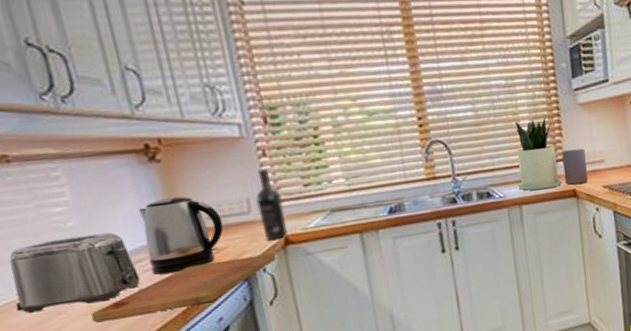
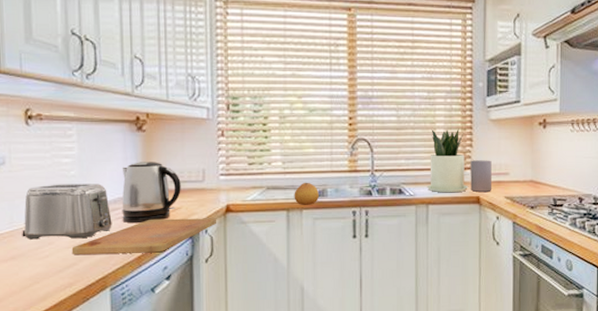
wine bottle: present [255,168,288,241] -> none [209,146,231,207]
fruit: none [365,197,396,225] -> present [294,182,319,206]

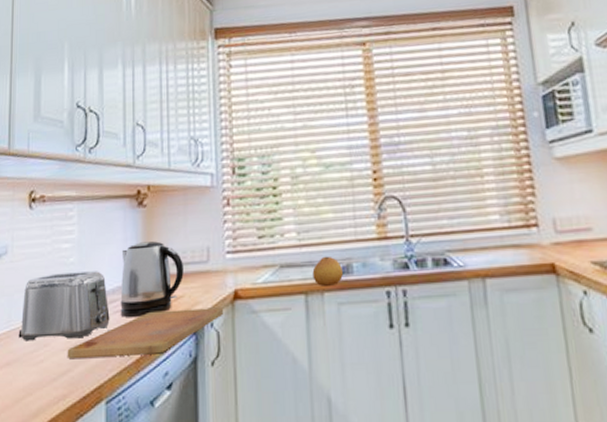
planter: present [426,128,468,193] -> none [477,173,537,261]
canister: present [470,160,493,193] -> none [535,212,572,258]

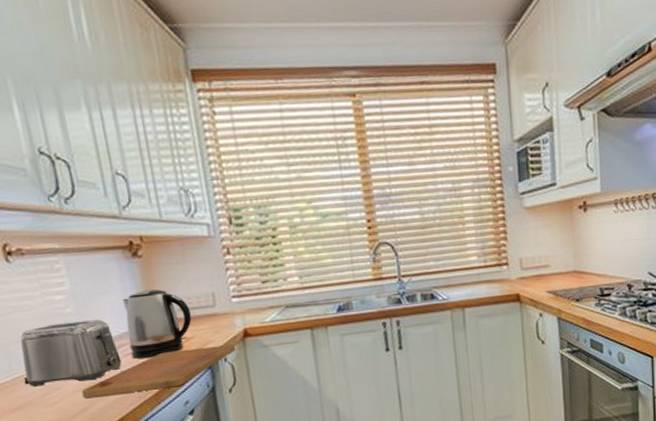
fruit: present [312,256,343,288] -> none [316,296,344,322]

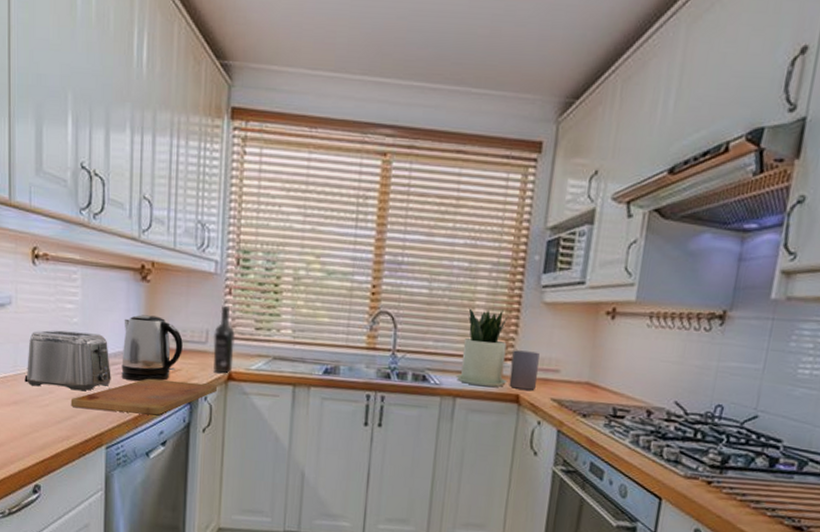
wine bottle: none [220,265,246,333] -> present [213,305,236,374]
planter: none [460,221,506,294] -> present [455,308,509,387]
canister: none [506,253,533,290] -> present [509,350,540,391]

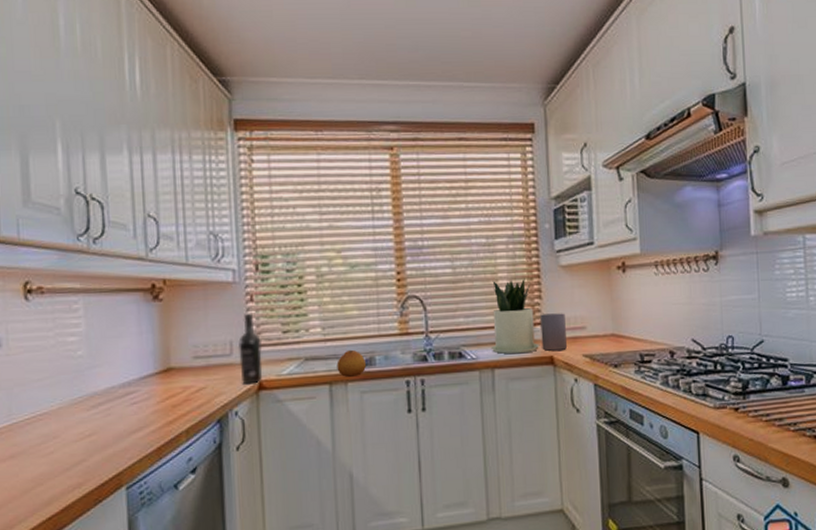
toaster: present [24,330,111,392] -> none [22,364,127,434]
cutting board: present [70,378,218,416] -> none [80,397,249,449]
kettle: present [121,314,183,381] -> none [136,335,206,408]
fruit: none [302,355,330,383] -> present [336,349,366,378]

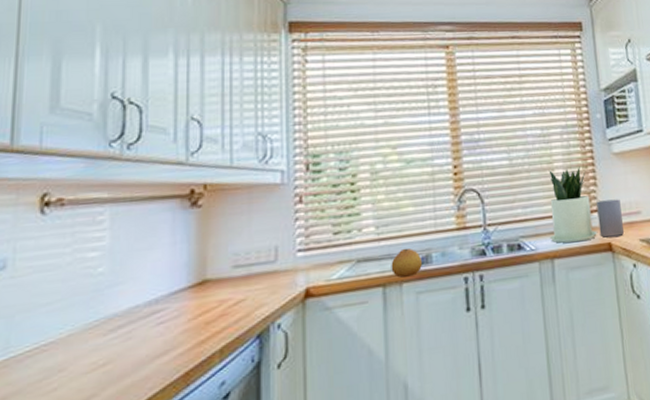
wine bottle: present [237,313,263,385] -> none [283,215,311,293]

